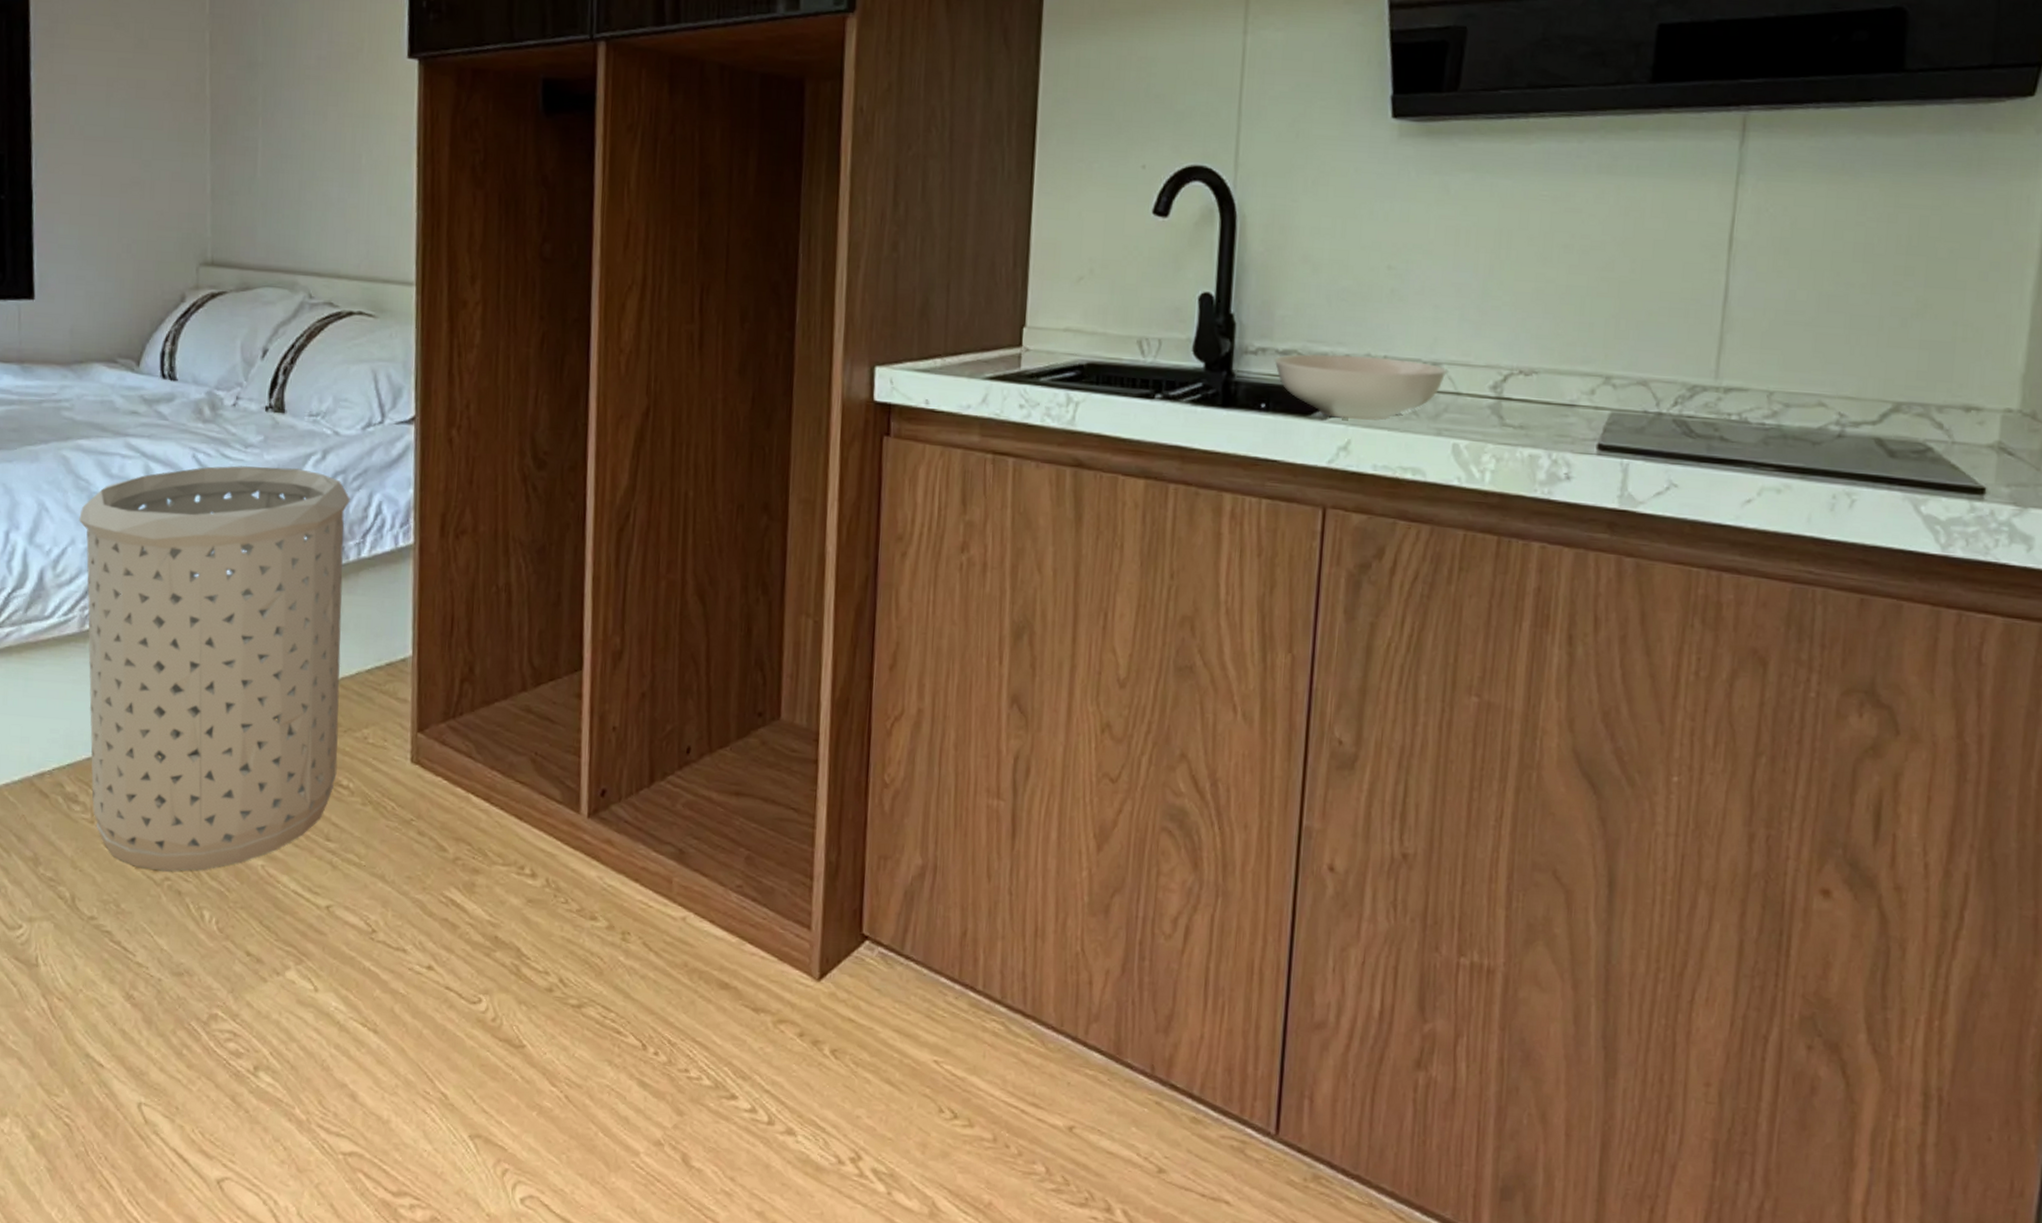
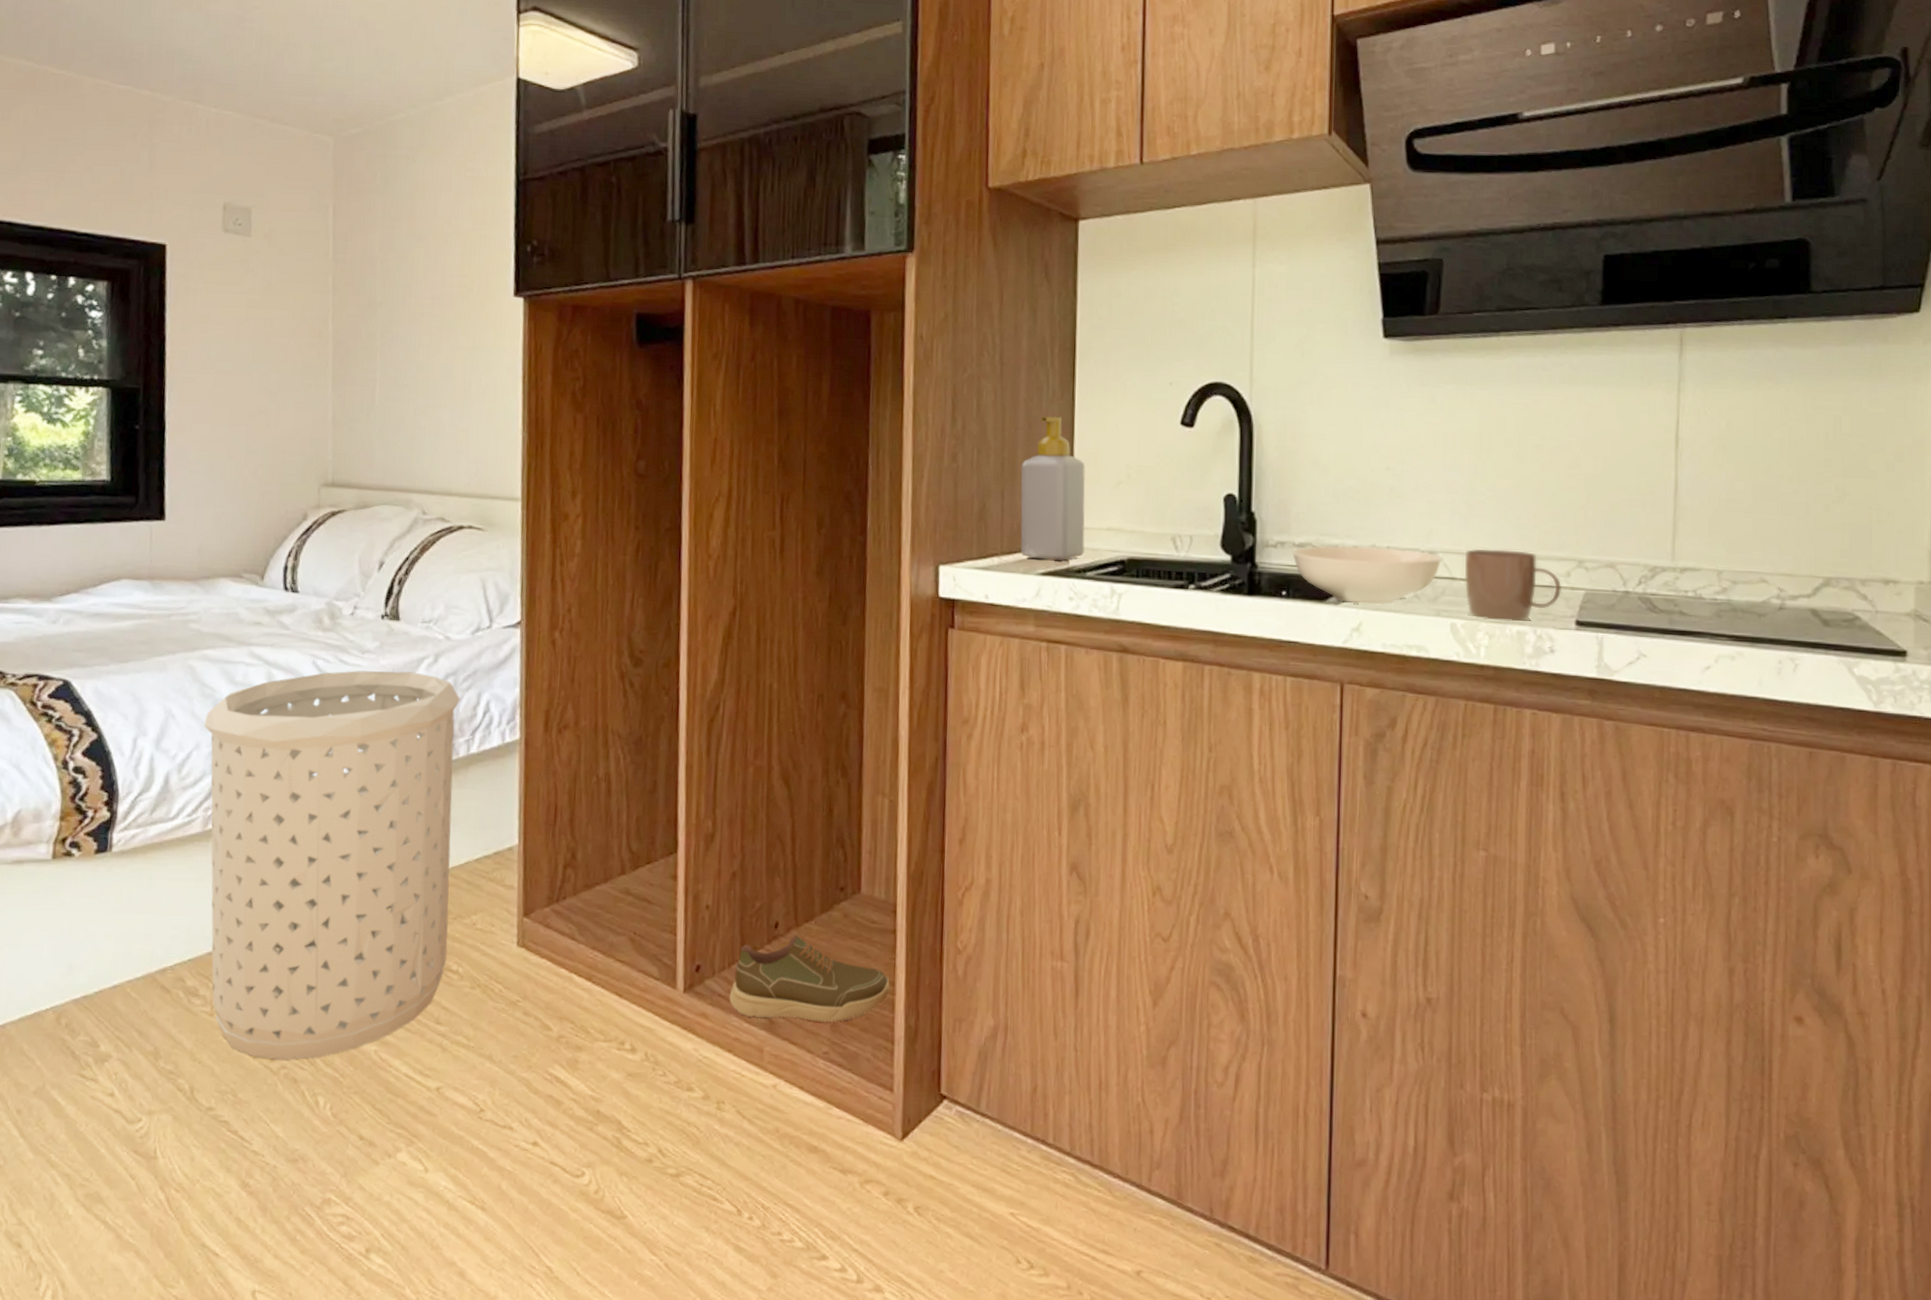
shoe: none [636,761,810,855] -> present [729,935,890,1022]
soap bottle: none [967,201,1043,364] -> present [1020,416,1086,560]
mug: none [1471,360,1585,444] -> present [1464,548,1562,622]

